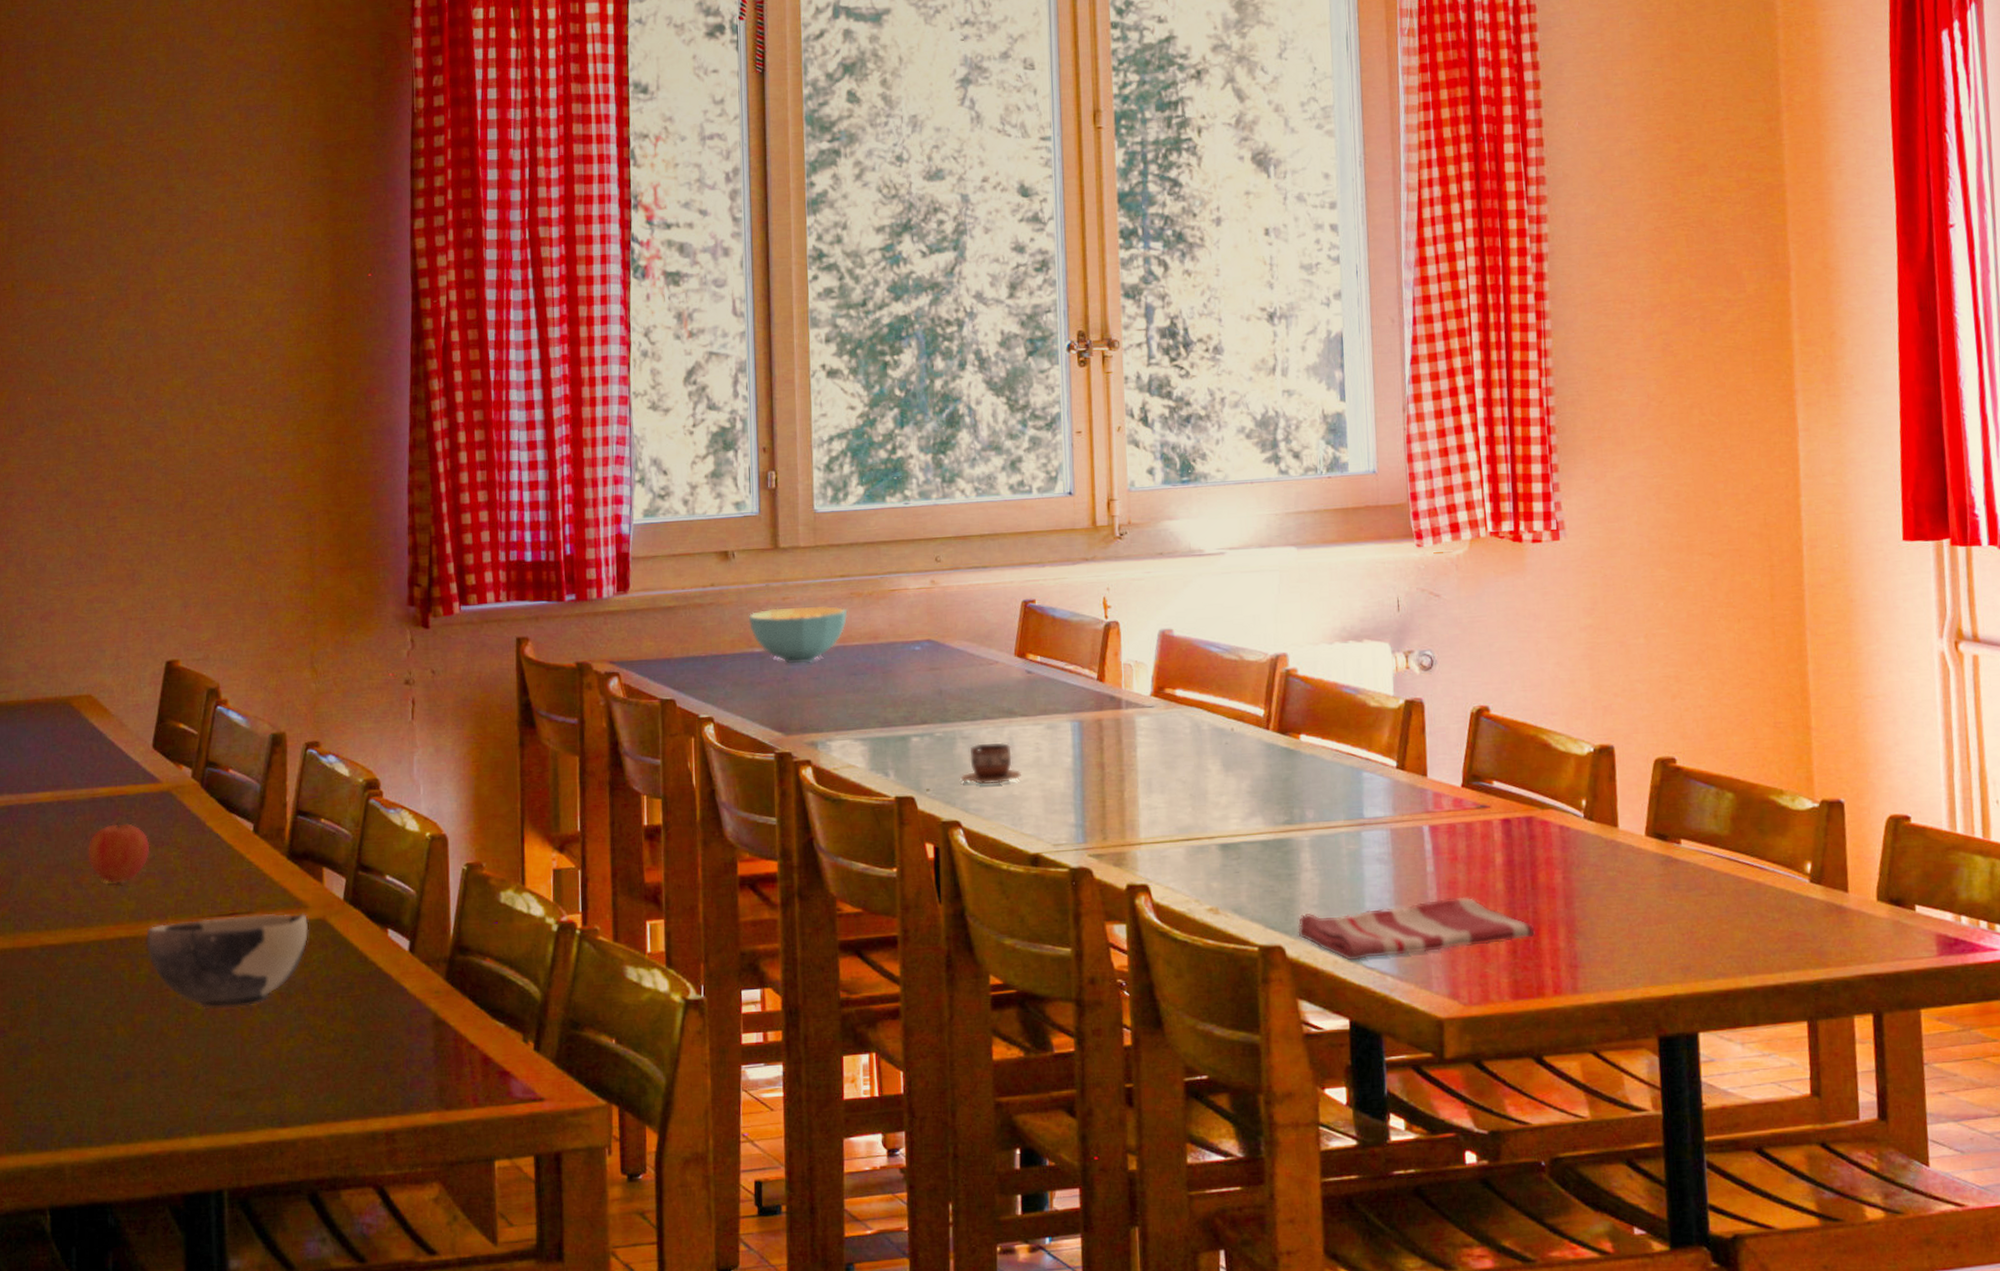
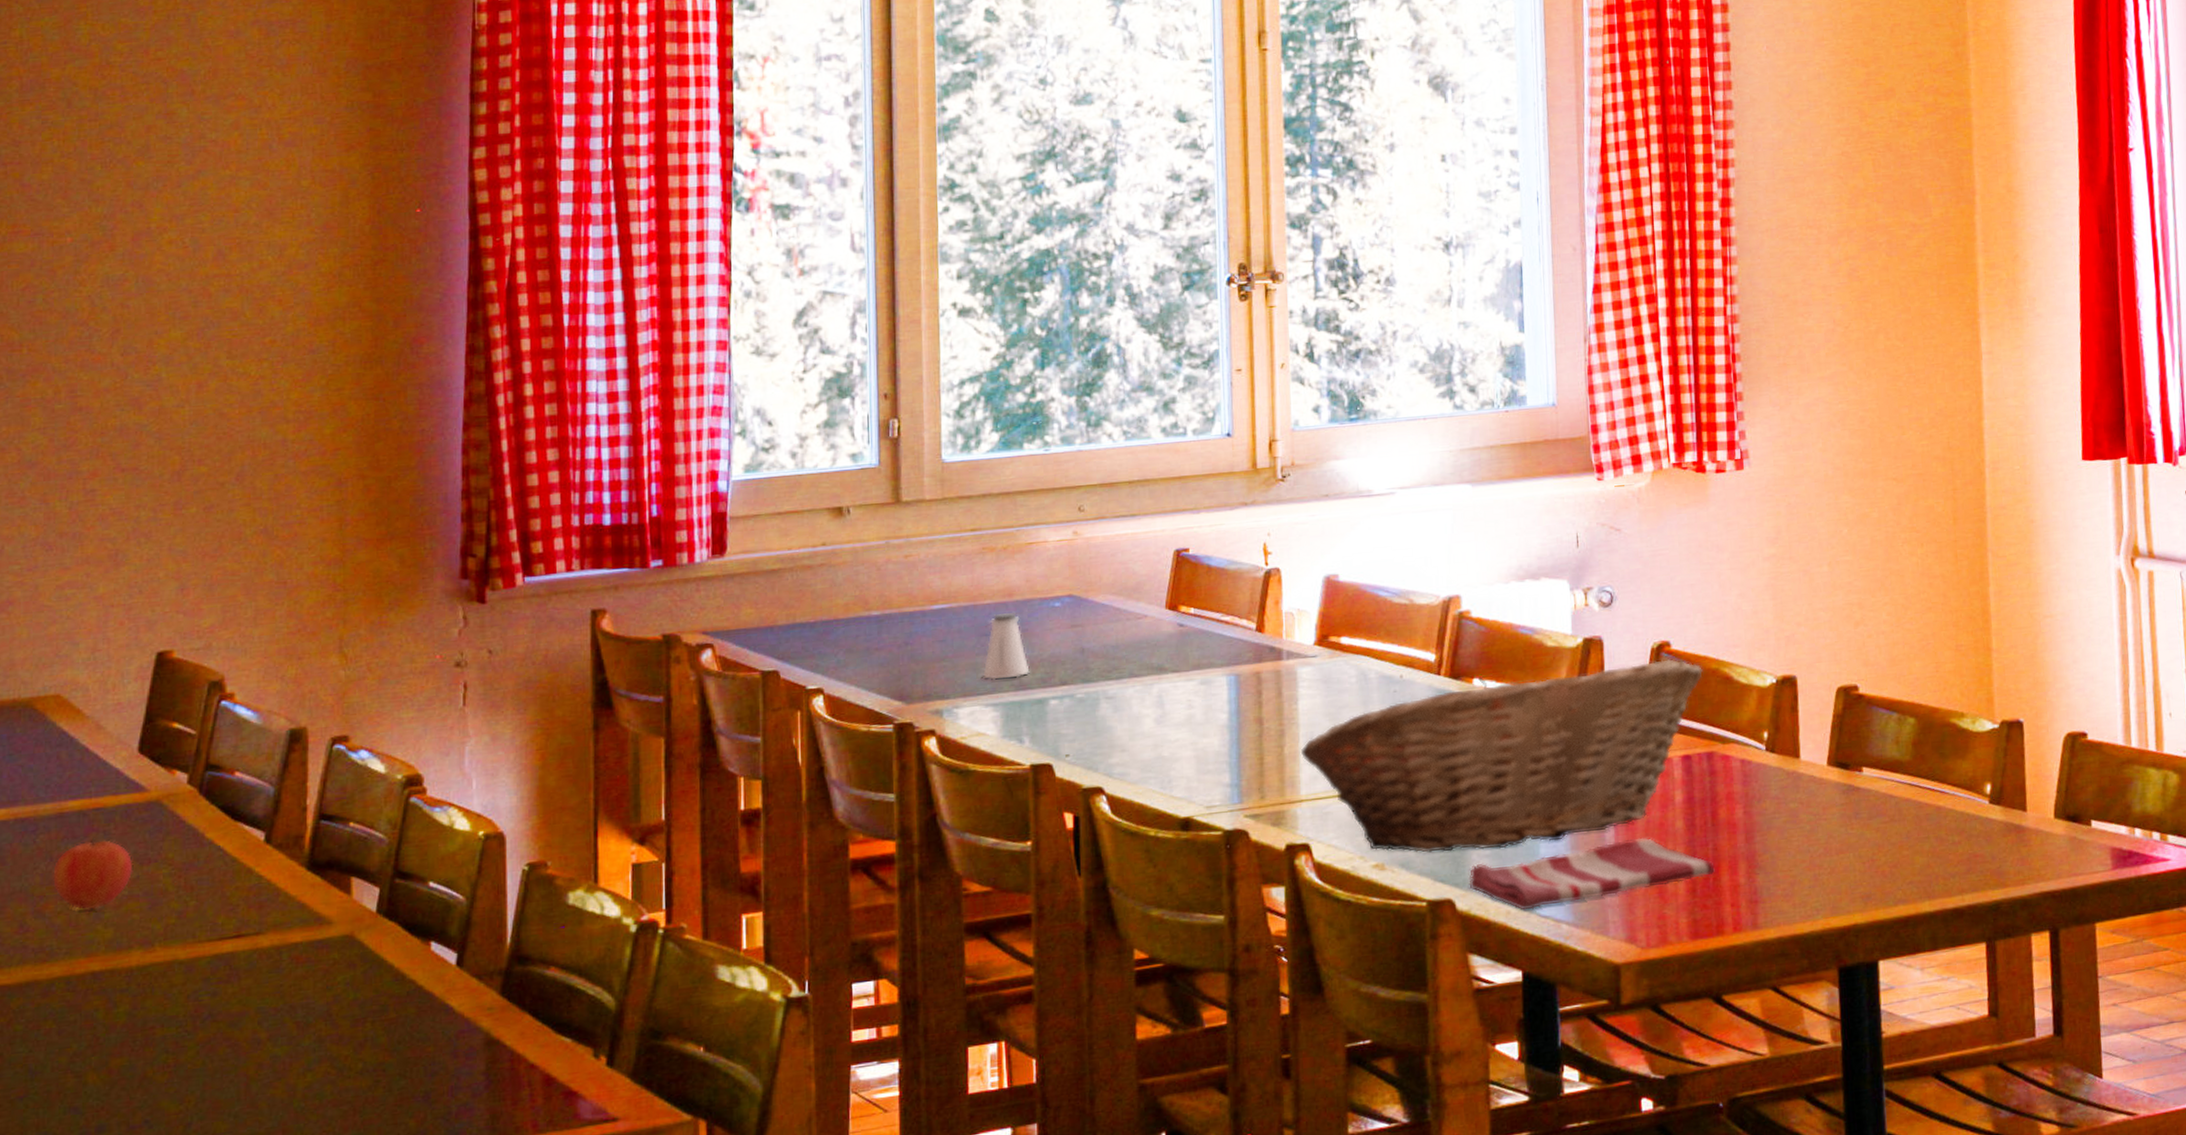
bowl: present [146,914,309,1010] -> none [127,931,333,1047]
cereal bowl: present [748,606,848,664] -> none [865,562,979,627]
saltshaker: none [852,653,894,716] -> present [983,611,1030,680]
cup: present [960,742,1022,785] -> none [1103,701,1173,748]
fruit basket: none [1139,723,1521,900] -> present [1300,658,1703,853]

